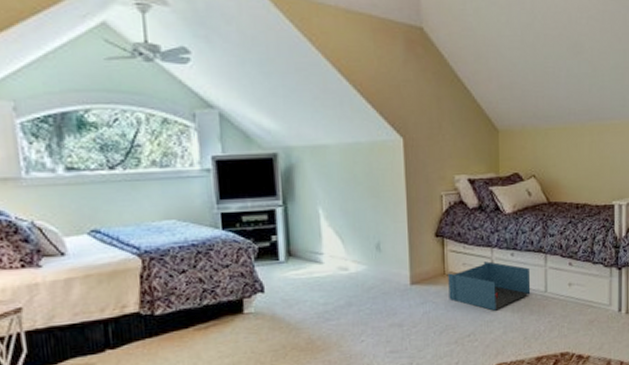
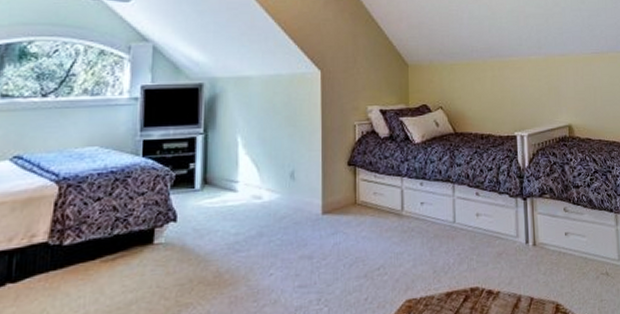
storage bin: present [448,261,531,311] -> none [359,191,440,242]

